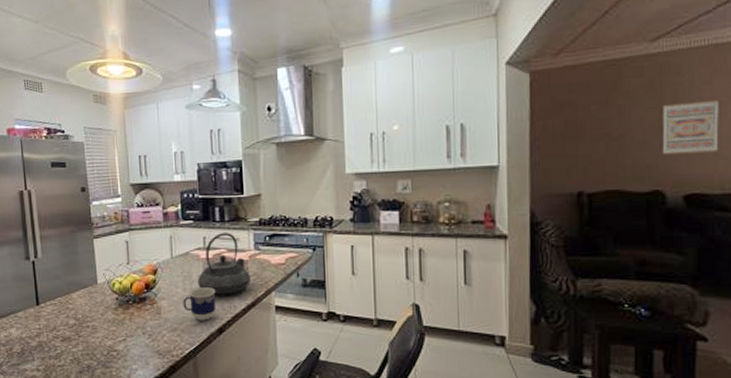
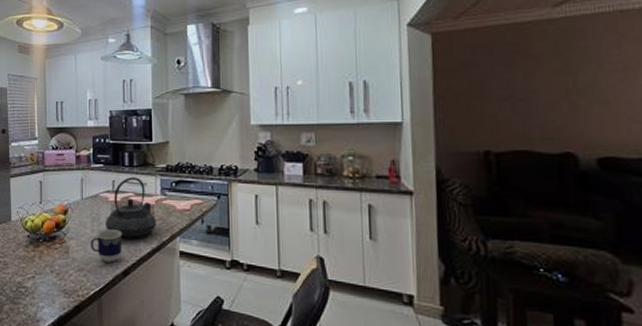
wall art: present [662,99,719,155] -> none [569,64,632,117]

